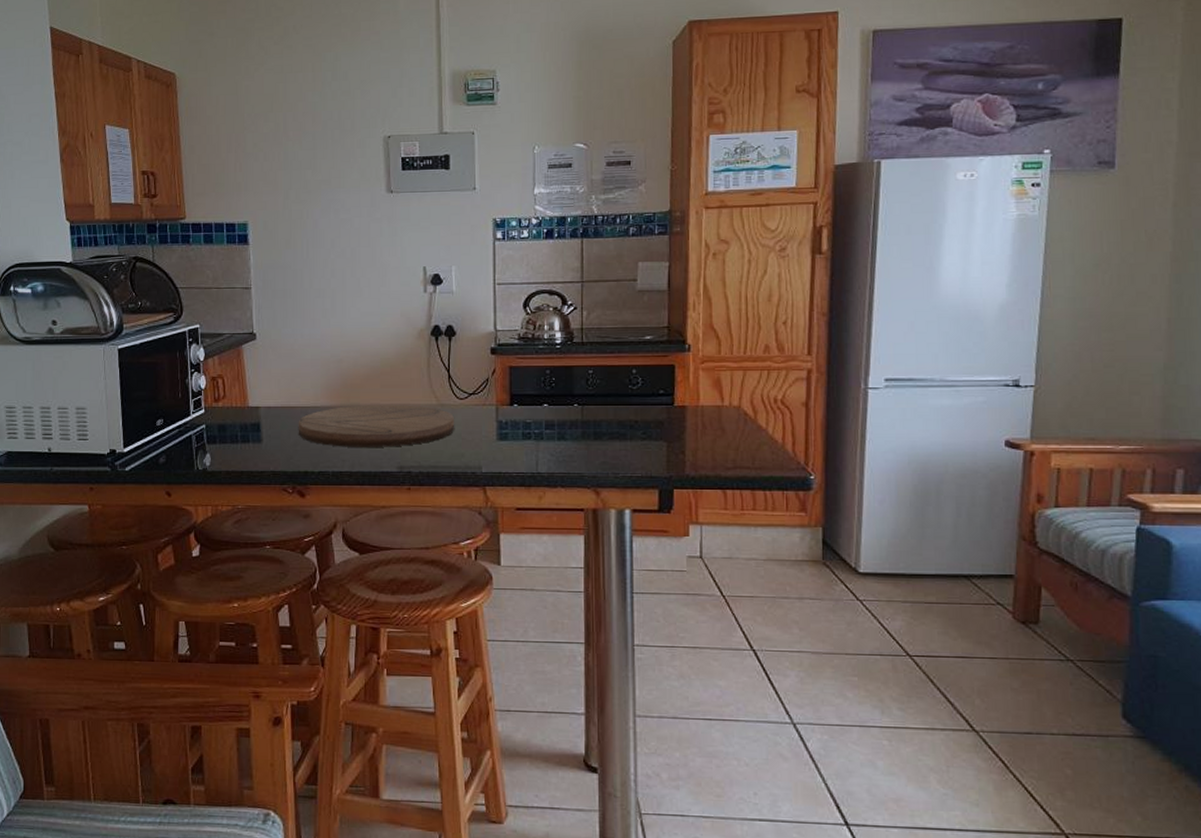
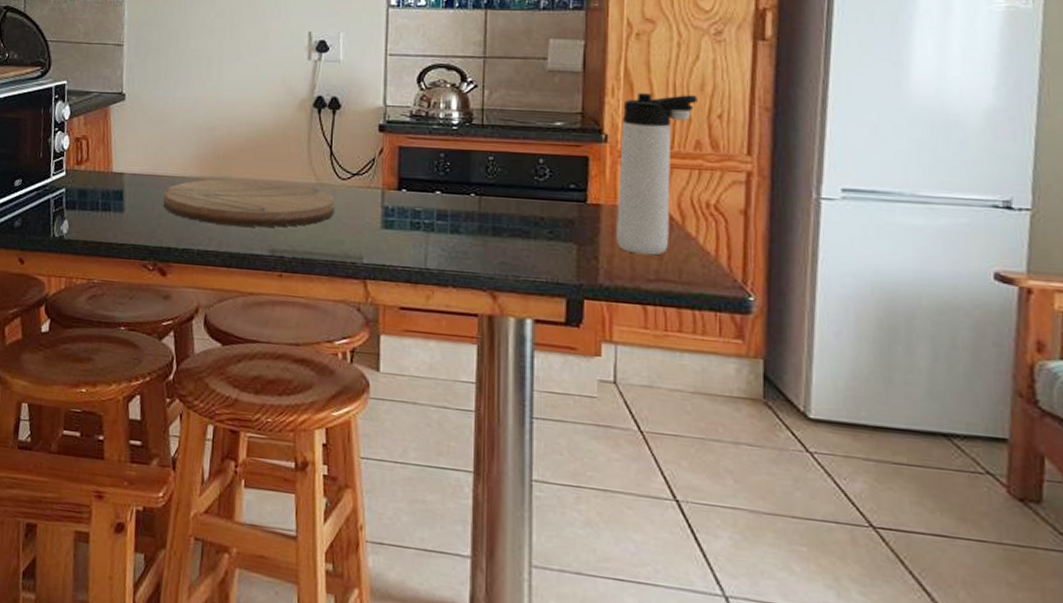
thermos bottle: none [700,306,766,447] -> present [617,93,697,256]

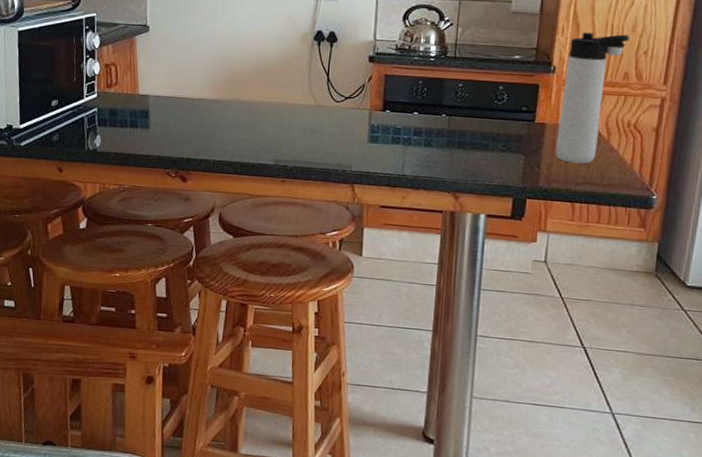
cutting board: present [163,178,336,228] -> none [183,100,331,142]

